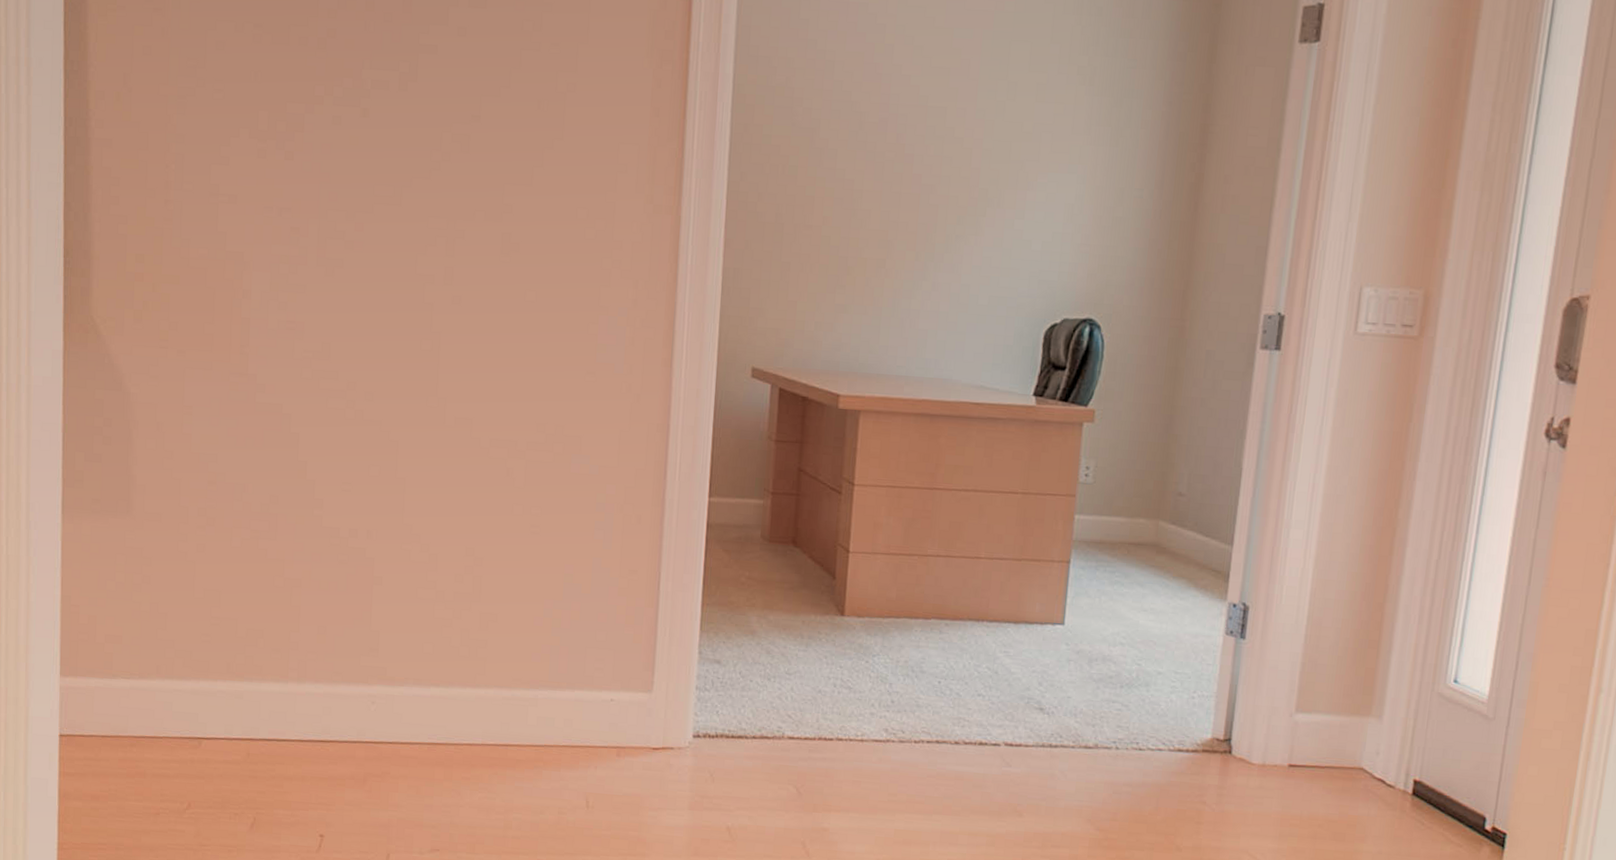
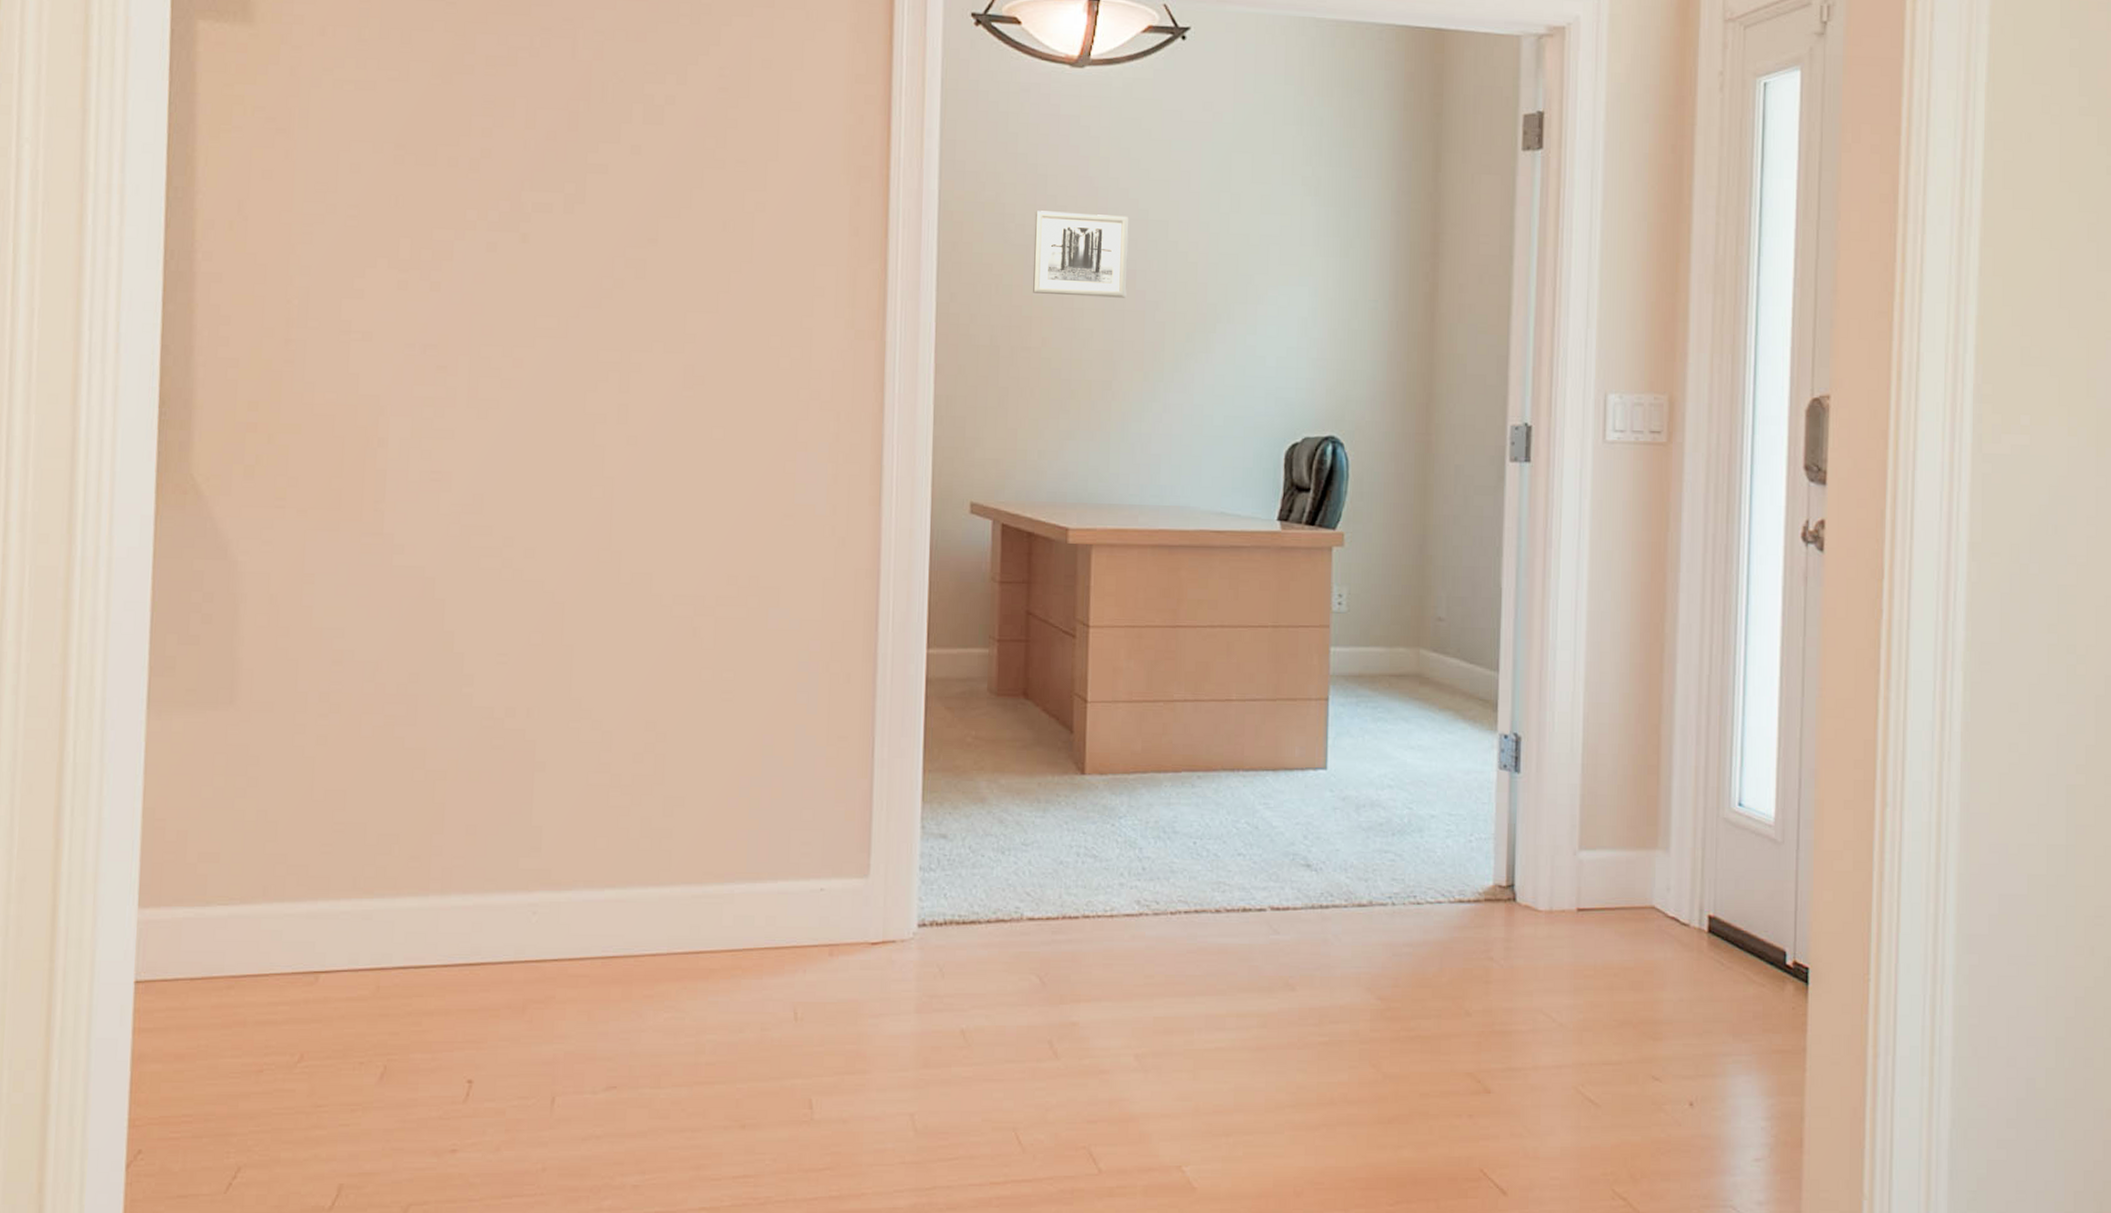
wall art: none [817,95,910,181] -> present [1033,210,1129,298]

